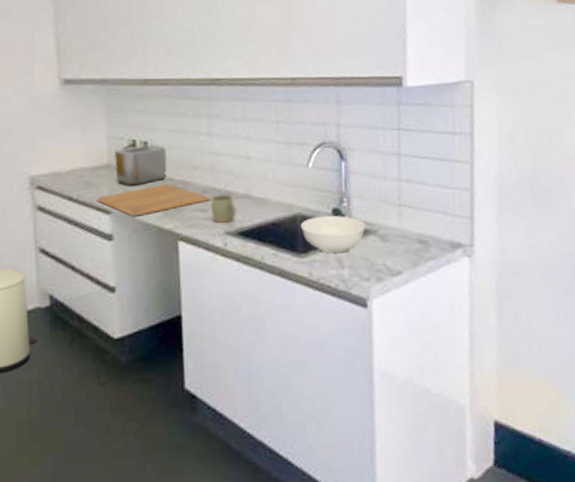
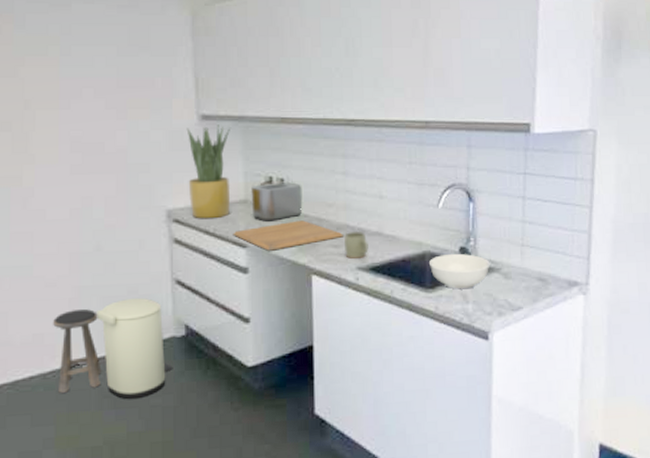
planter: none [48,88,94,186] -> present [186,124,231,219]

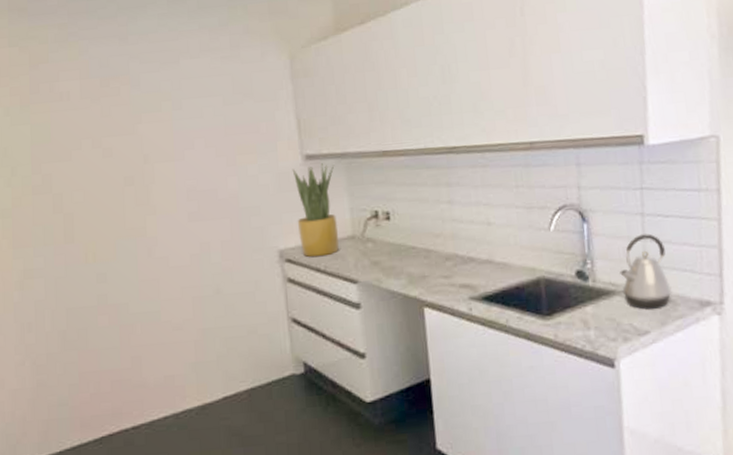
stool: present [53,309,102,394] -> none [182,350,229,433]
pedal bin: present [96,298,173,400] -> none [220,338,295,438]
chopping board: present [233,220,344,252] -> none [343,252,454,287]
toaster: present [251,182,301,221] -> none [358,215,409,256]
mug: present [343,230,369,259] -> none [454,259,480,289]
bowl: present [428,253,490,290] -> none [544,277,611,316]
kettle: none [499,216,545,287] -> present [620,233,672,309]

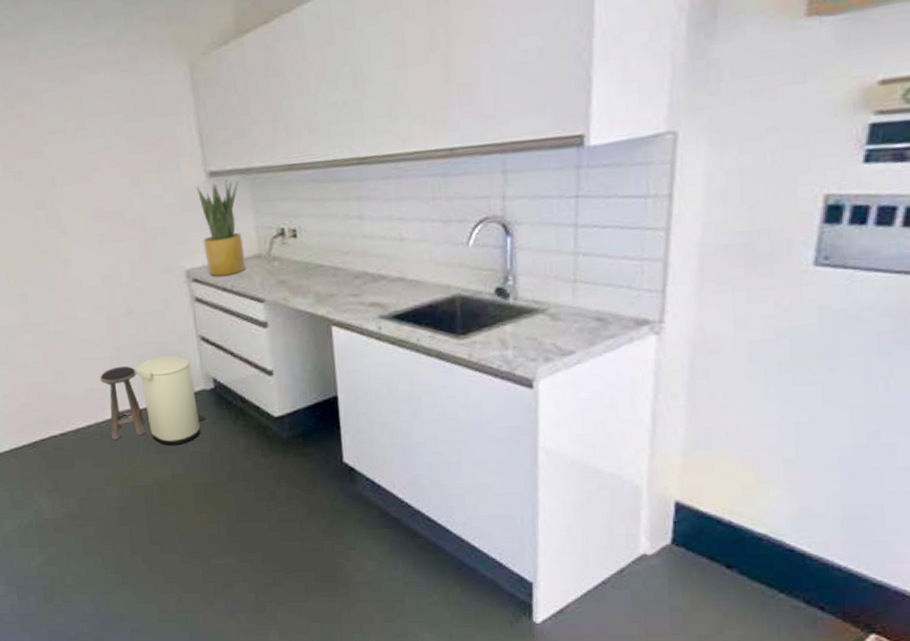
stool: none [182,350,229,433] -> present [100,366,145,441]
pedal bin: none [220,338,295,438] -> present [134,355,206,446]
kettle: present [620,233,672,309] -> none [545,247,604,328]

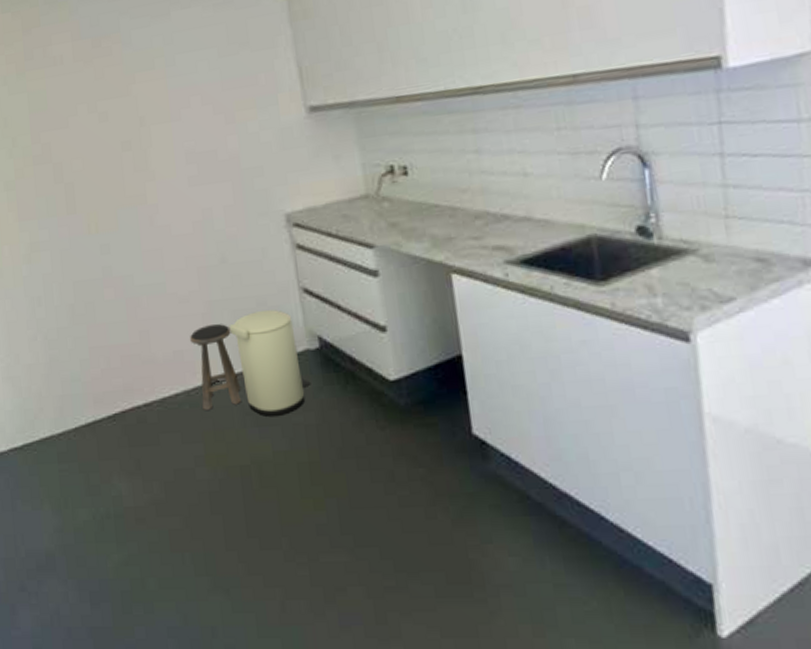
planter: present [196,180,245,277] -> none [295,114,351,221]

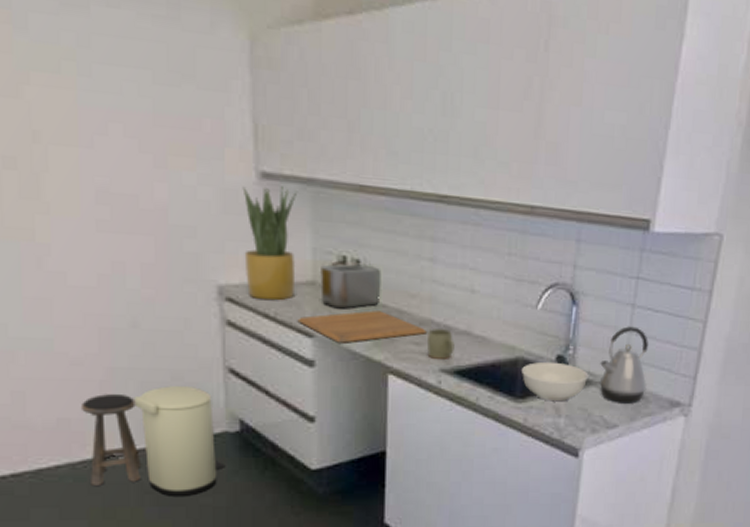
planter: none [295,114,351,221] -> present [242,186,298,301]
chopping board: none [357,211,485,251] -> present [297,310,428,345]
toaster: none [371,169,431,217] -> present [320,264,379,309]
mug: none [485,217,517,252] -> present [426,328,455,361]
bowl: none [596,234,682,280] -> present [521,361,589,402]
kettle: none [693,178,764,271] -> present [599,326,648,404]

